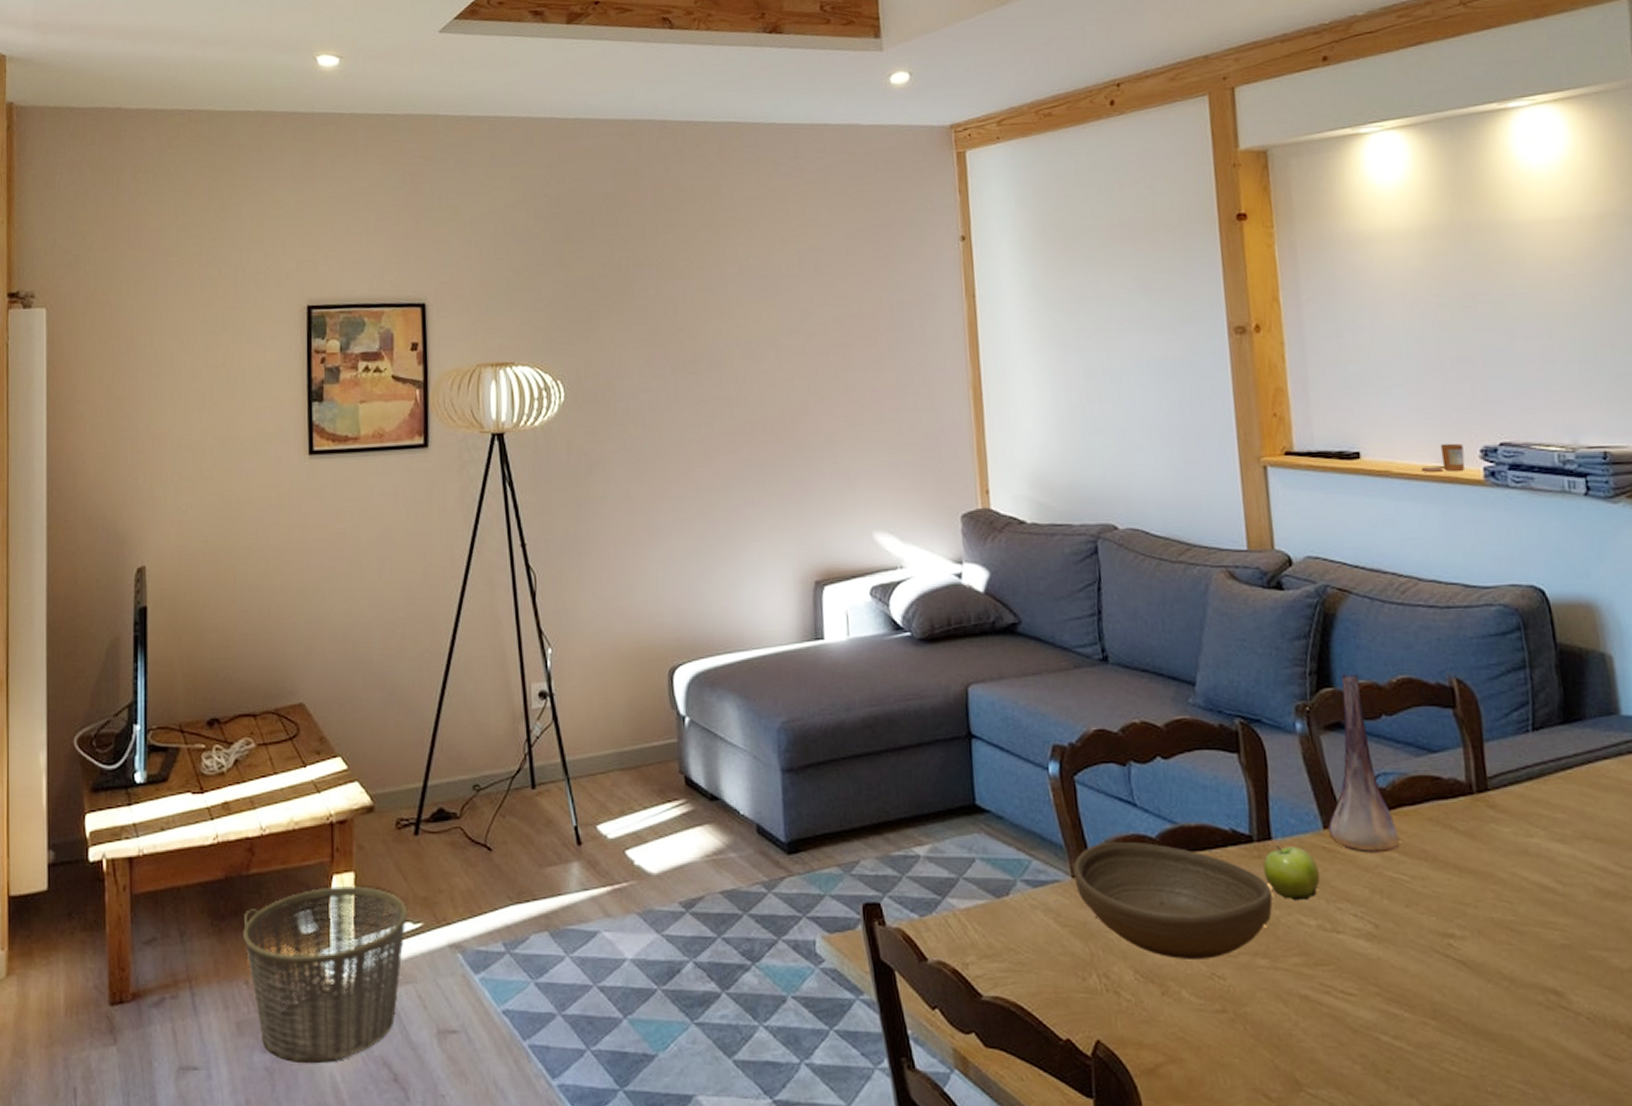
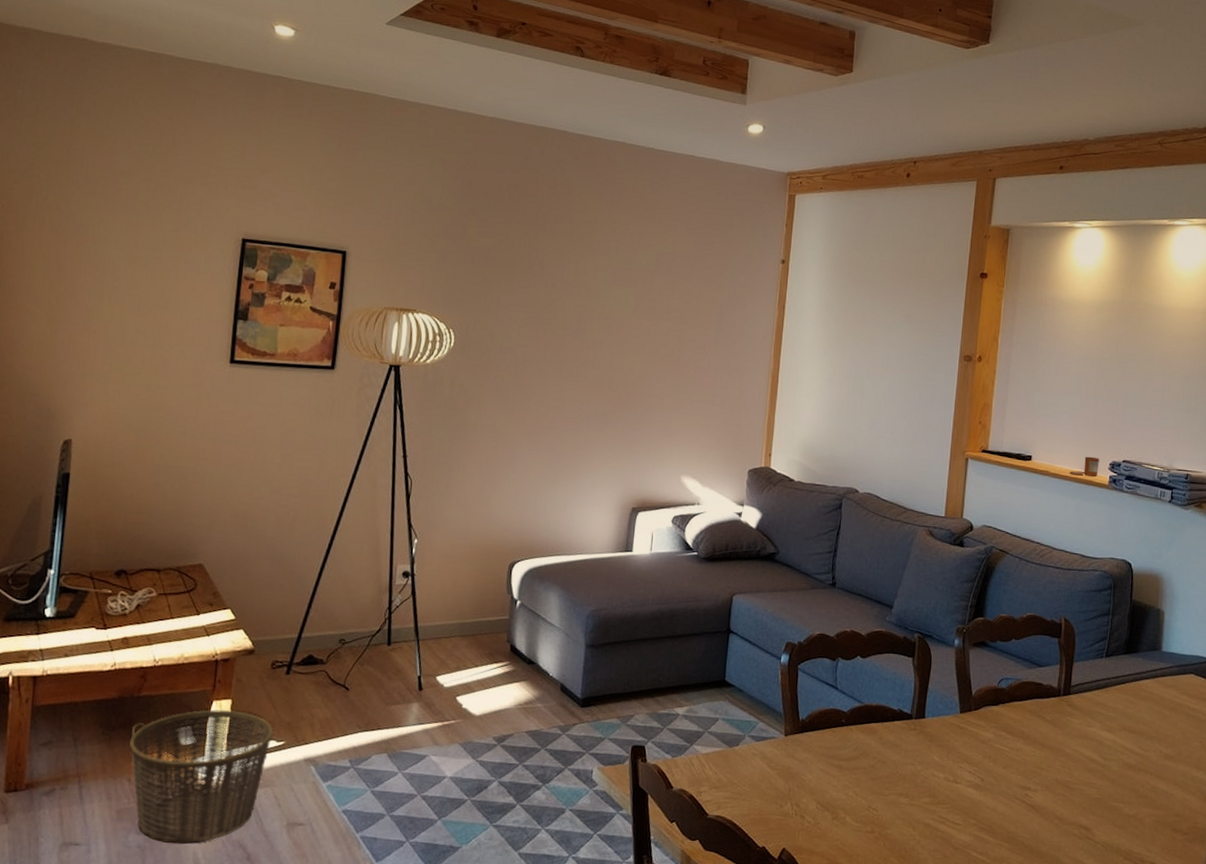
bowl: present [1073,841,1273,959] -> none [786,712,919,797]
fruit: present [1263,845,1320,901] -> none [915,722,952,761]
vase: present [1327,672,1400,853] -> none [962,608,1008,732]

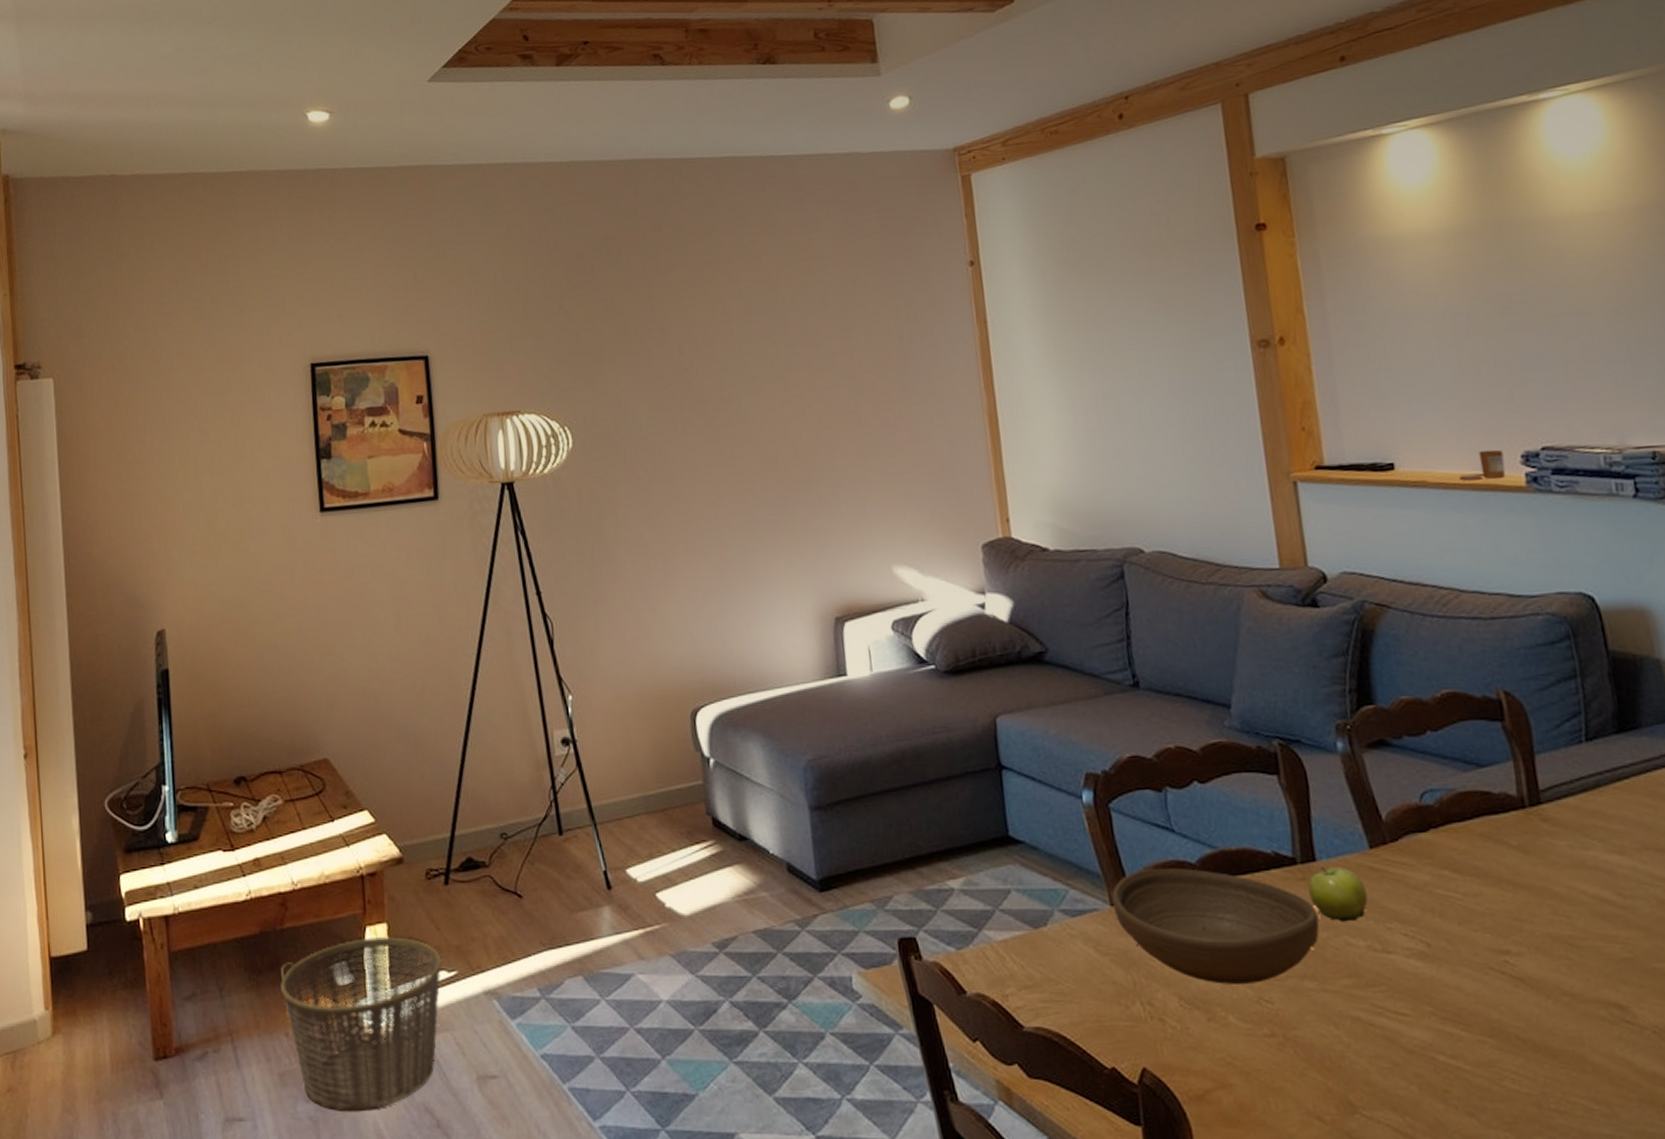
bowl: none [786,712,919,797] -> present [1111,867,1320,984]
fruit: none [915,722,952,761] -> present [1308,866,1368,922]

